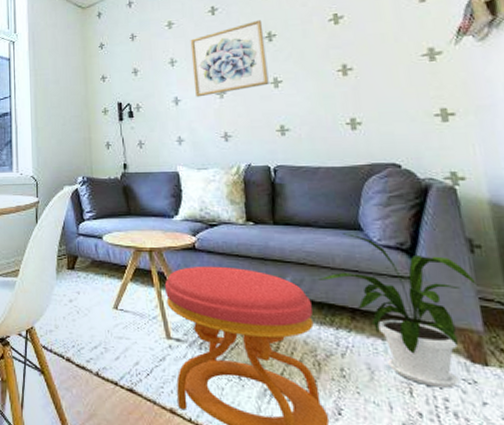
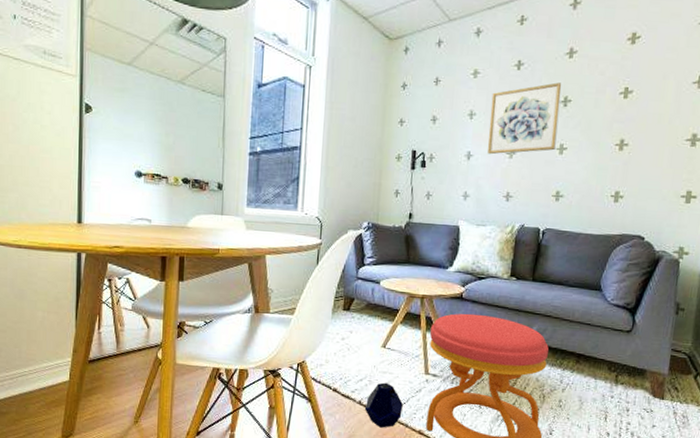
speaker: none [103,350,147,406] -> present [364,382,403,428]
house plant: present [318,233,476,388] -> none [558,292,673,415]

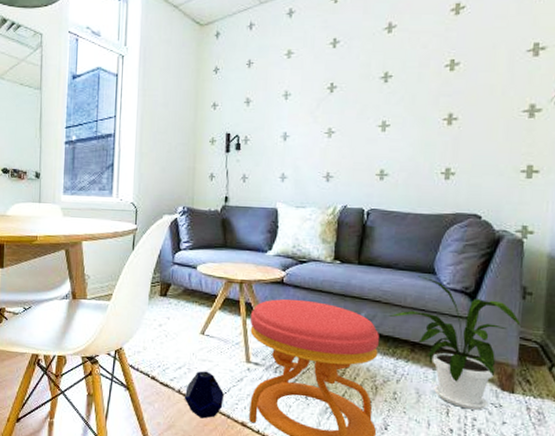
wall art: present [488,82,562,155] -> none [304,58,381,135]
house plant: none [558,292,673,415] -> present [389,276,521,410]

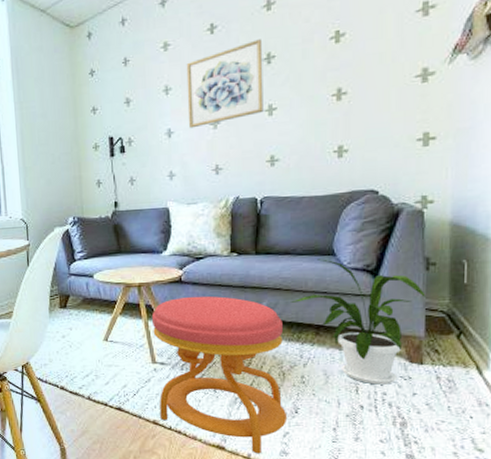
speaker: present [184,371,224,419] -> none [94,376,133,421]
wall art: none [304,58,381,135] -> present [186,39,264,129]

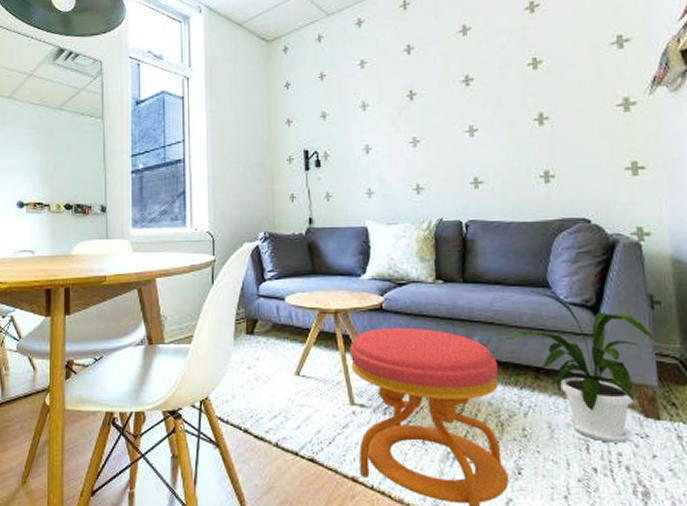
wall art: present [186,39,264,129] -> none [383,62,464,146]

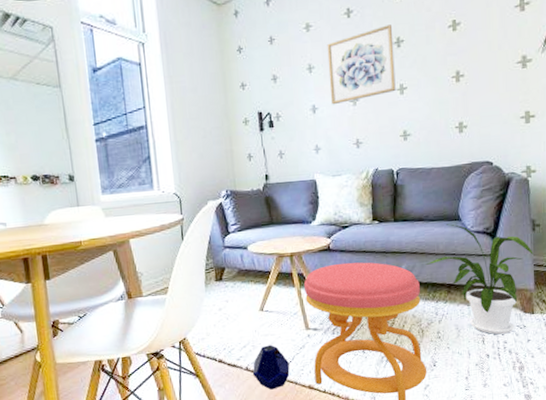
speaker: none [283,418,329,476] -> present [252,344,290,390]
wall art: none [383,62,464,146] -> present [327,24,396,105]

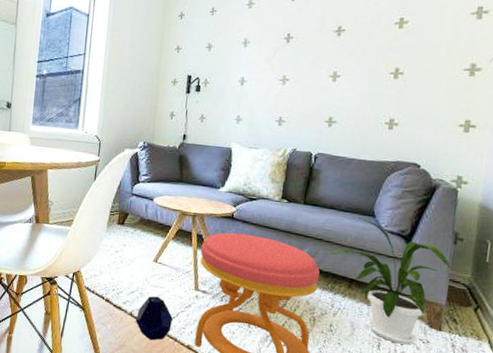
wall art: present [327,24,396,105] -> none [261,13,336,81]

